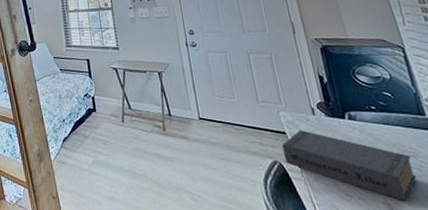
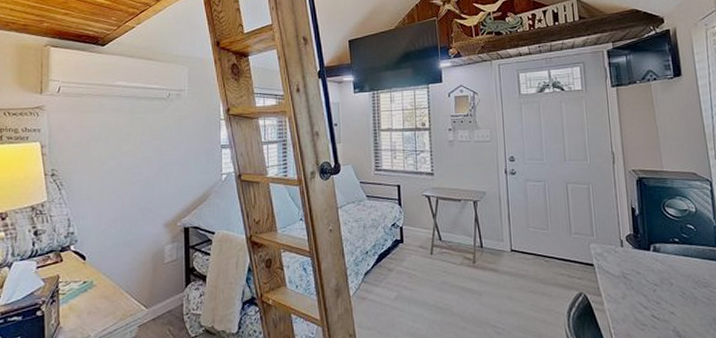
book: present [281,130,417,202] -> none [588,262,705,329]

